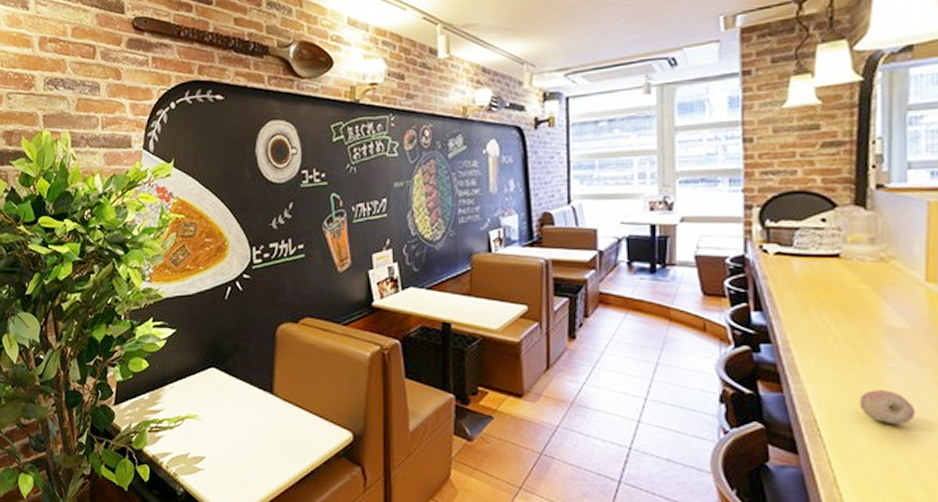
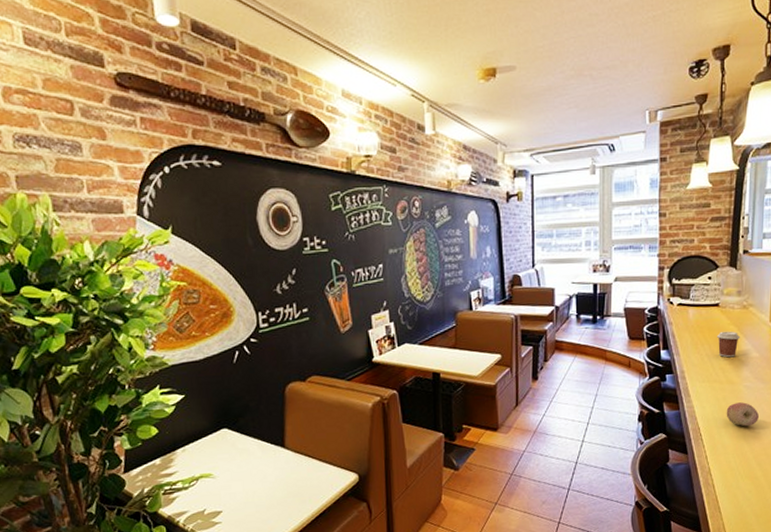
coffee cup: none [839,291,878,327] -> present [717,331,741,358]

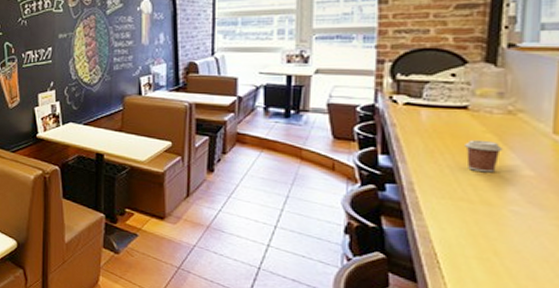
fruit: present [726,402,759,427] -> none [479,229,535,263]

